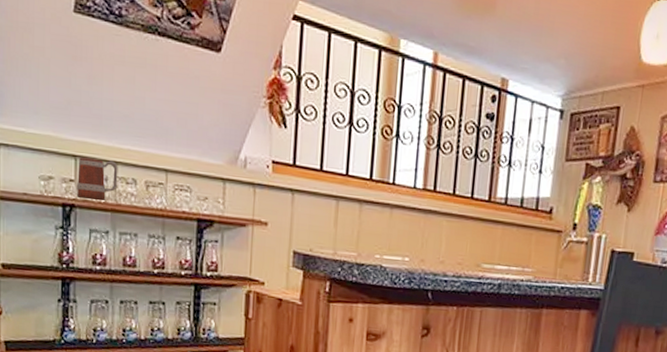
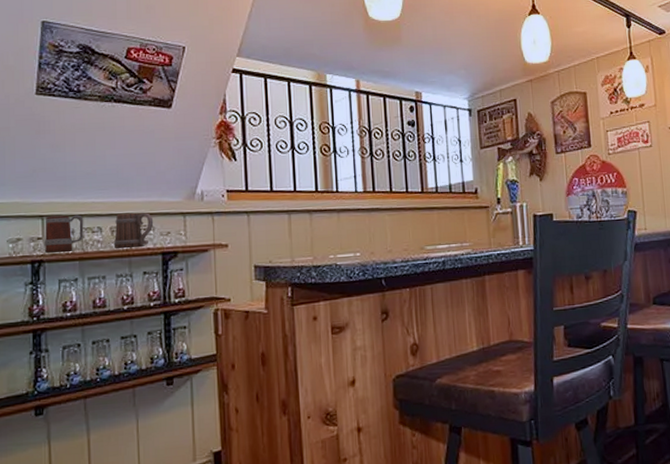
beer mug: none [149,167,191,210] -> present [114,212,154,249]

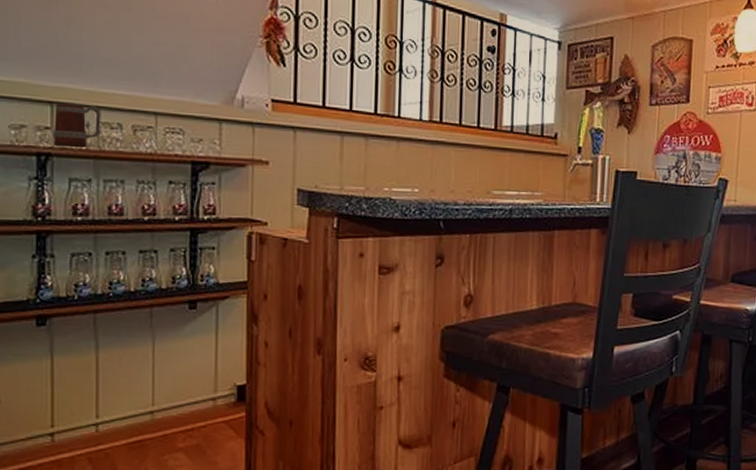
beer mug: present [114,212,154,249] -> none [136,110,184,153]

